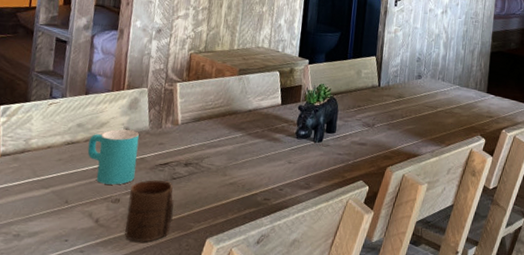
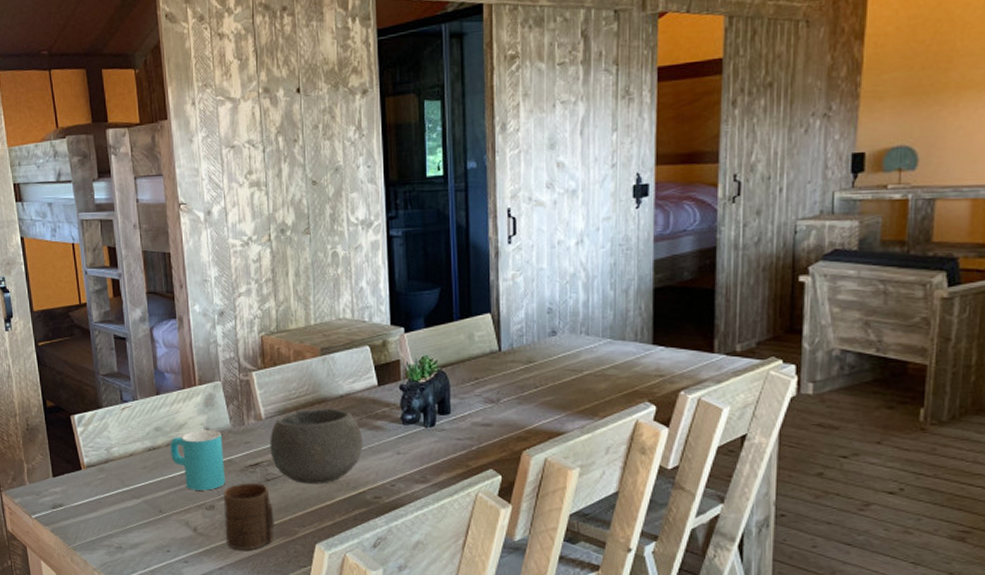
bowl: none [180,119,263,185] -> present [270,408,363,484]

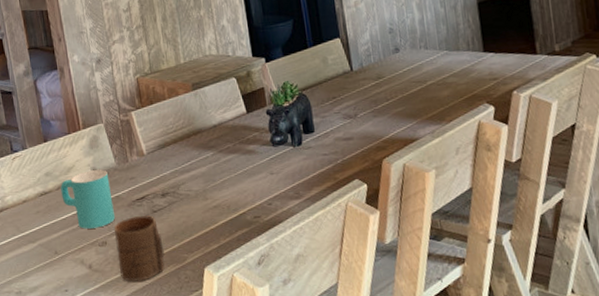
bowl: present [270,408,363,484] -> none [153,138,239,212]

